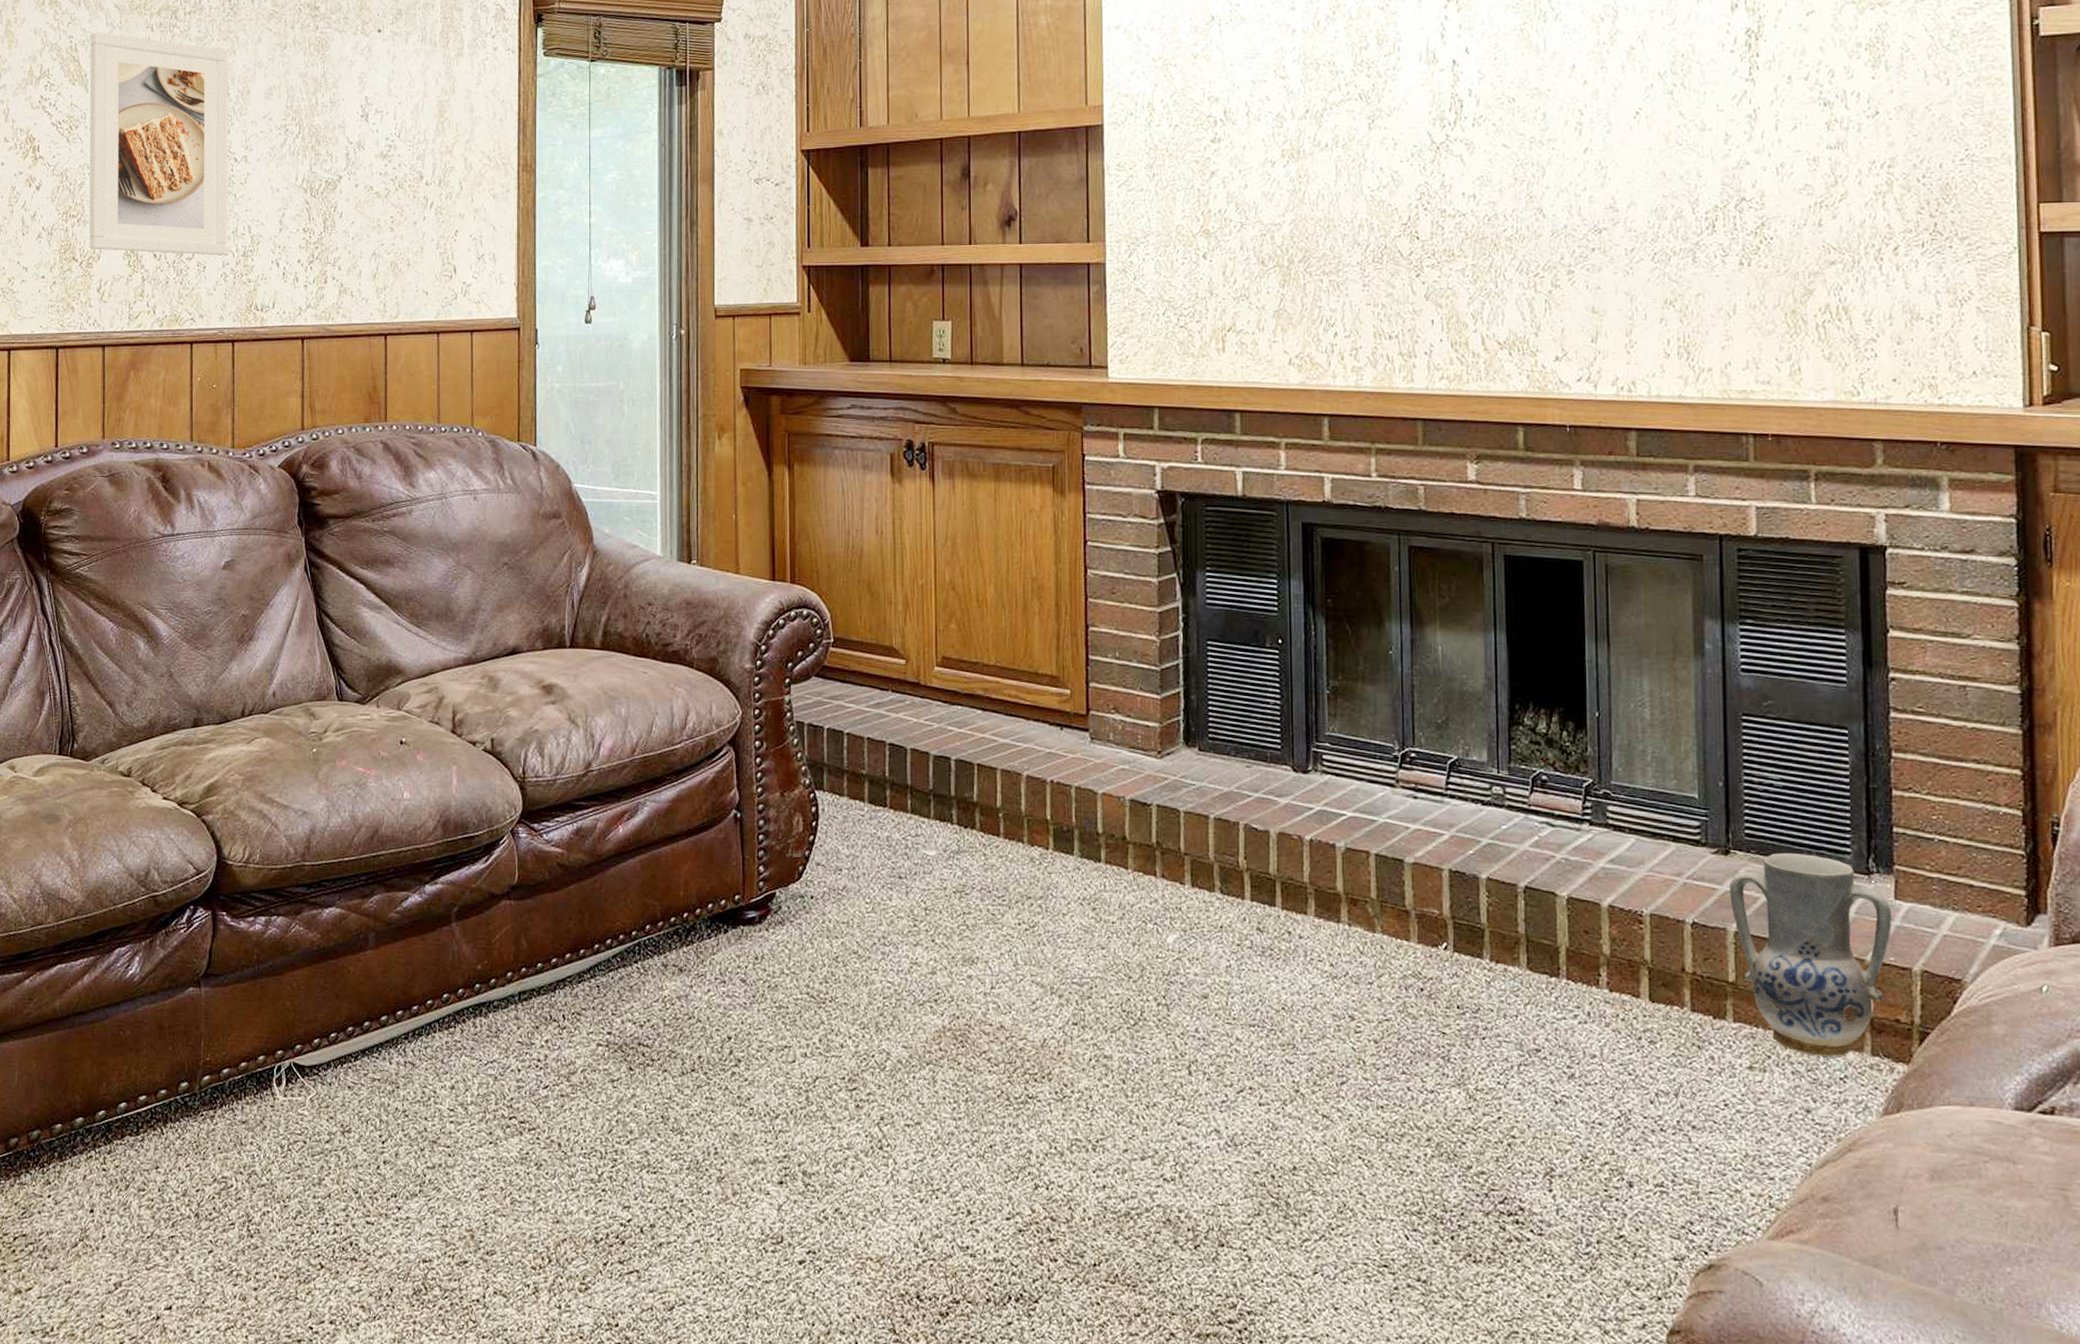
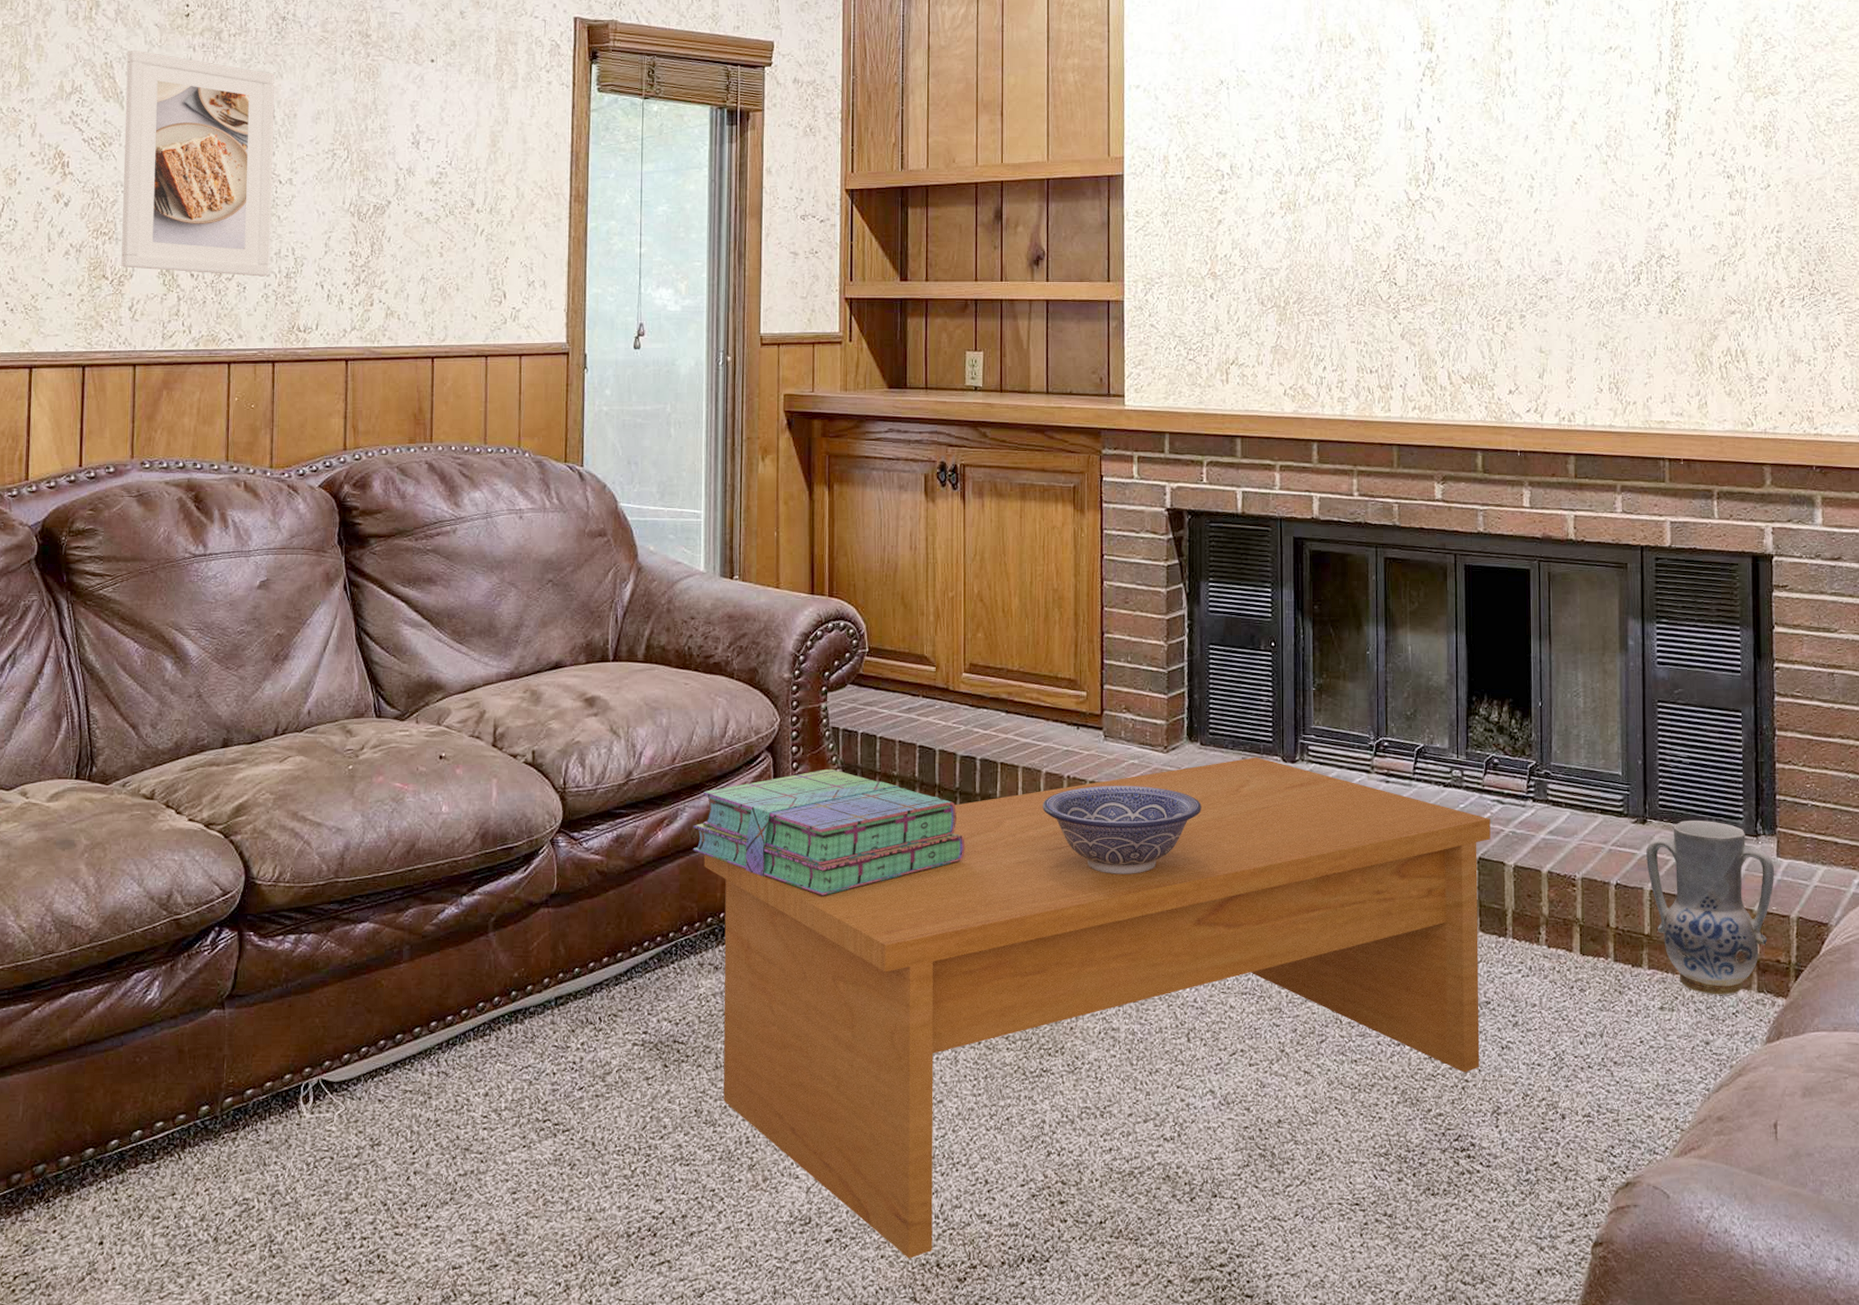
stack of books: none [654,765,941,900] -> present [693,768,965,896]
coffee table: none [666,765,1539,1288] -> present [704,757,1491,1259]
decorative bowl: none [1024,792,1201,890] -> present [1042,786,1202,874]

